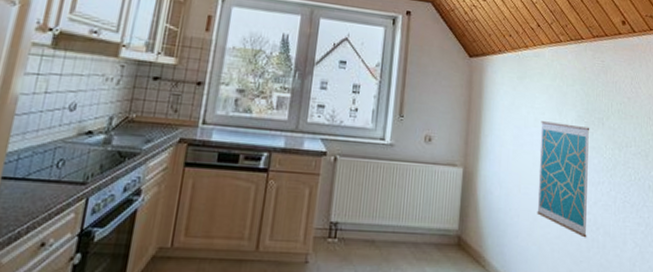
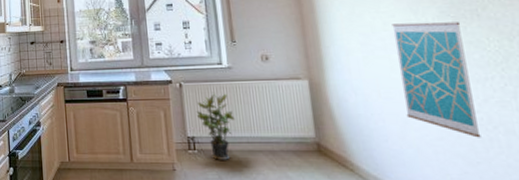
potted plant: none [345,171,386,252] -> present [196,92,235,160]

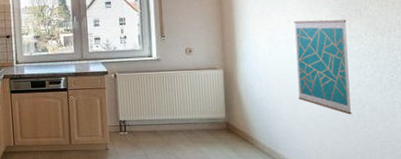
potted plant: present [196,92,235,160] -> none [127,81,161,140]

